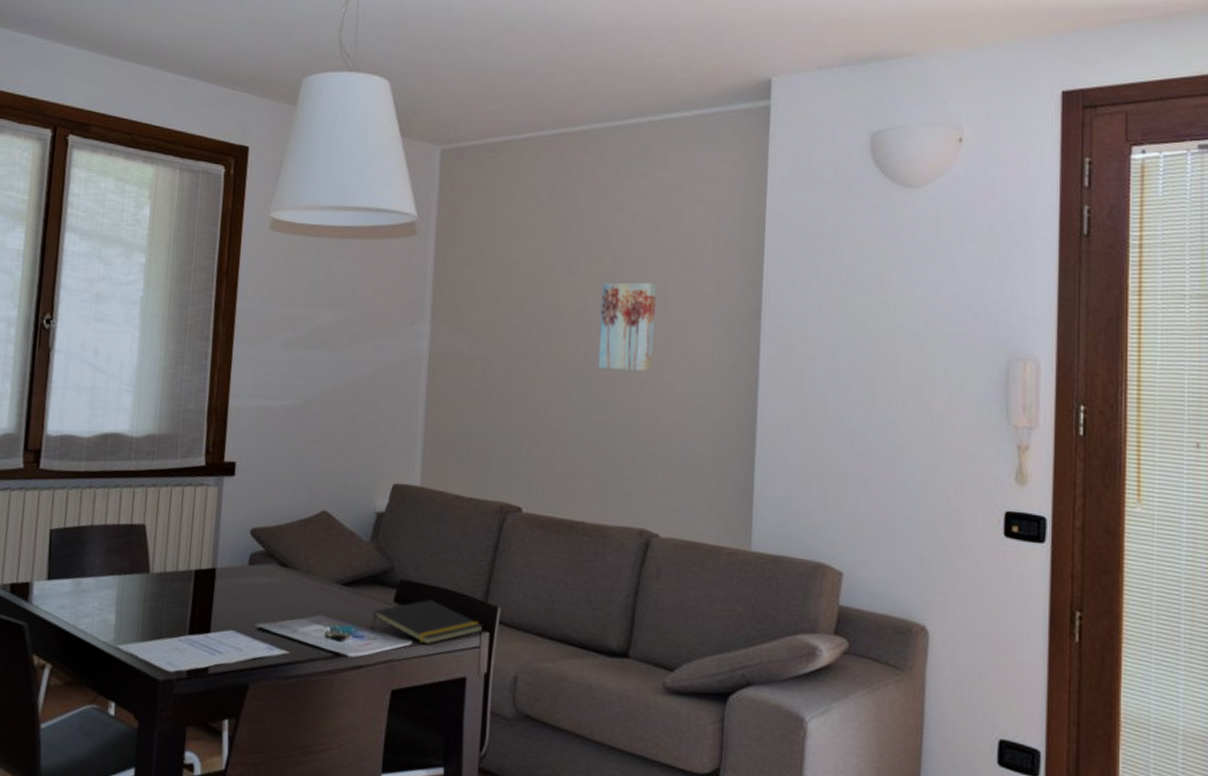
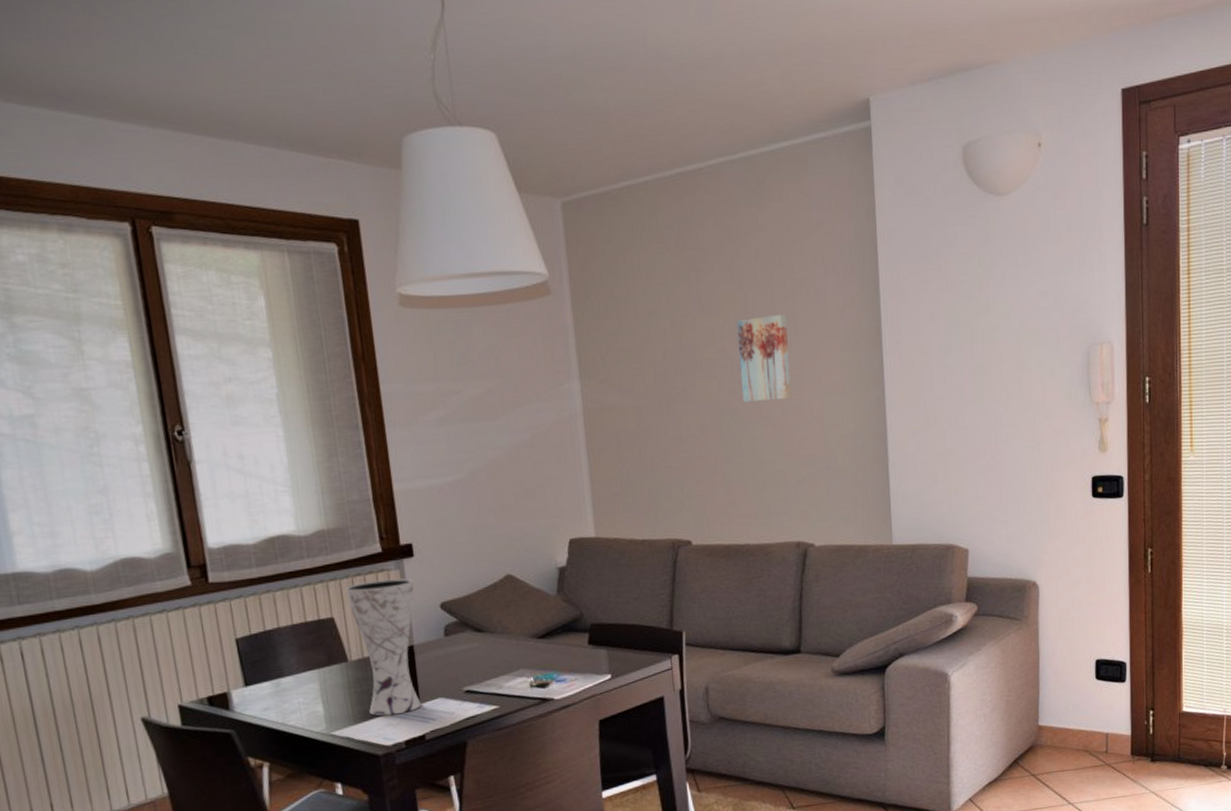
vase: none [159,493,229,640] -> present [346,578,422,716]
notepad: present [371,598,483,645] -> none [570,635,672,676]

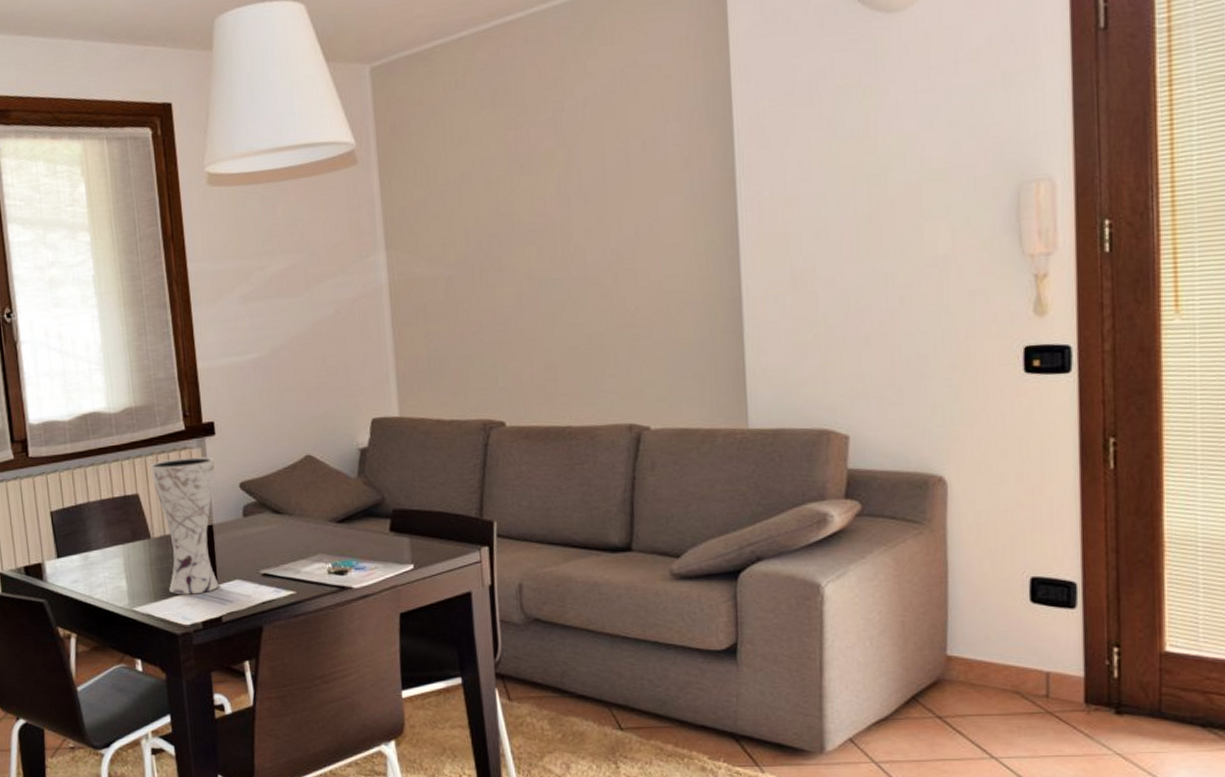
wall art: present [737,314,791,403] -> none [560,169,624,270]

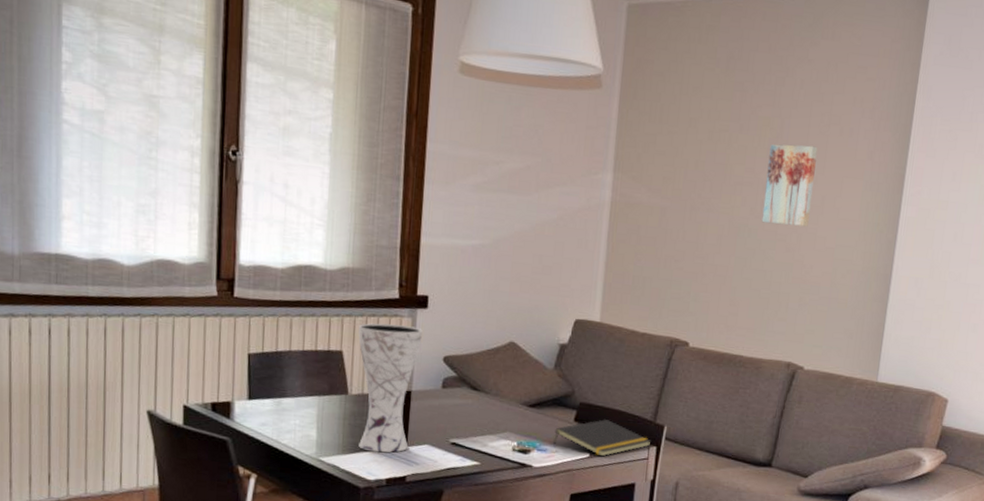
notepad: none [370,523,482,567] -> present [553,418,652,457]
wall art: none [560,169,624,270] -> present [761,144,818,227]

